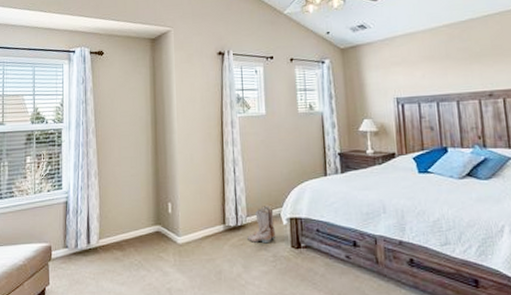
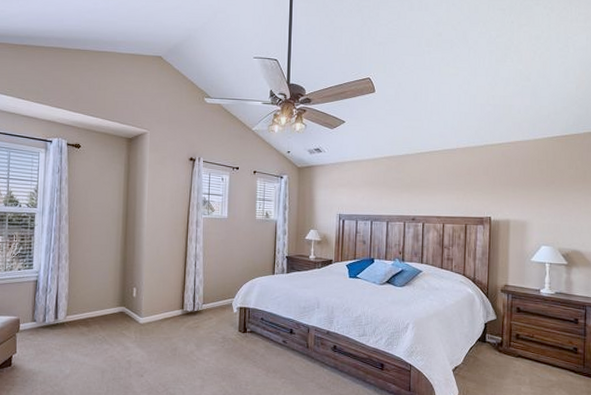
boots: present [247,204,275,244] -> none [202,295,226,328]

